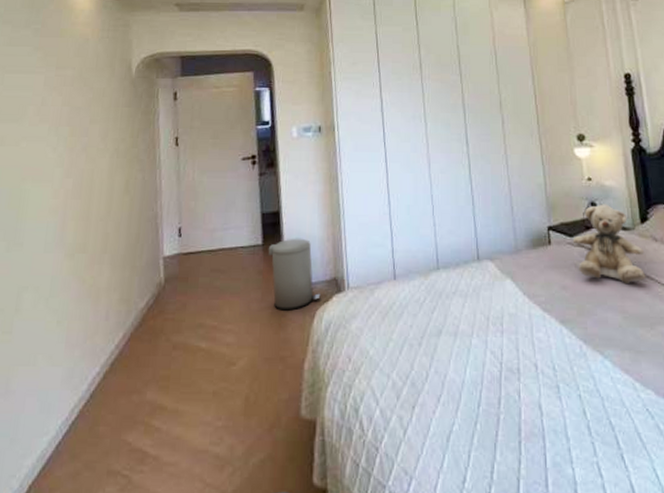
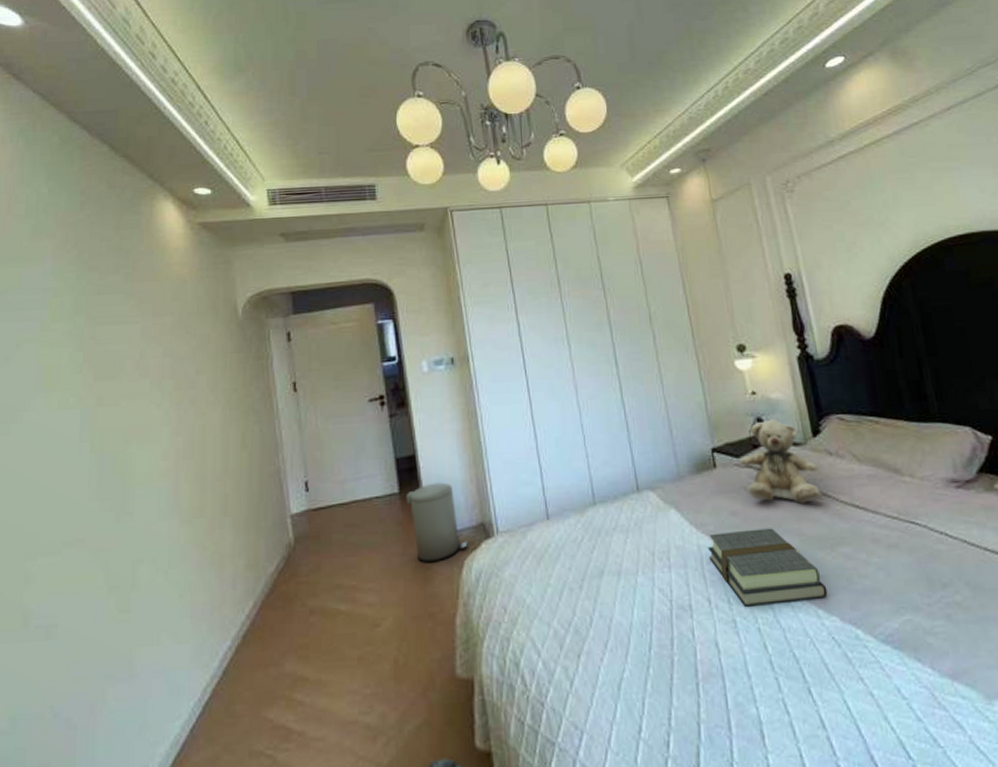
book: none [537,303,645,374] -> present [707,528,828,607]

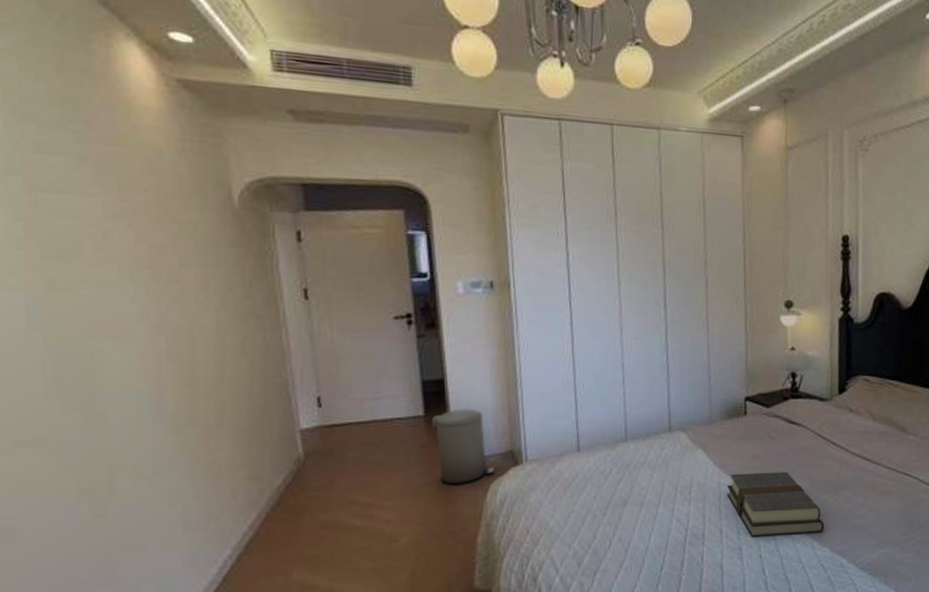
teddy bear: present [739,418,823,505] -> none [769,374,839,453]

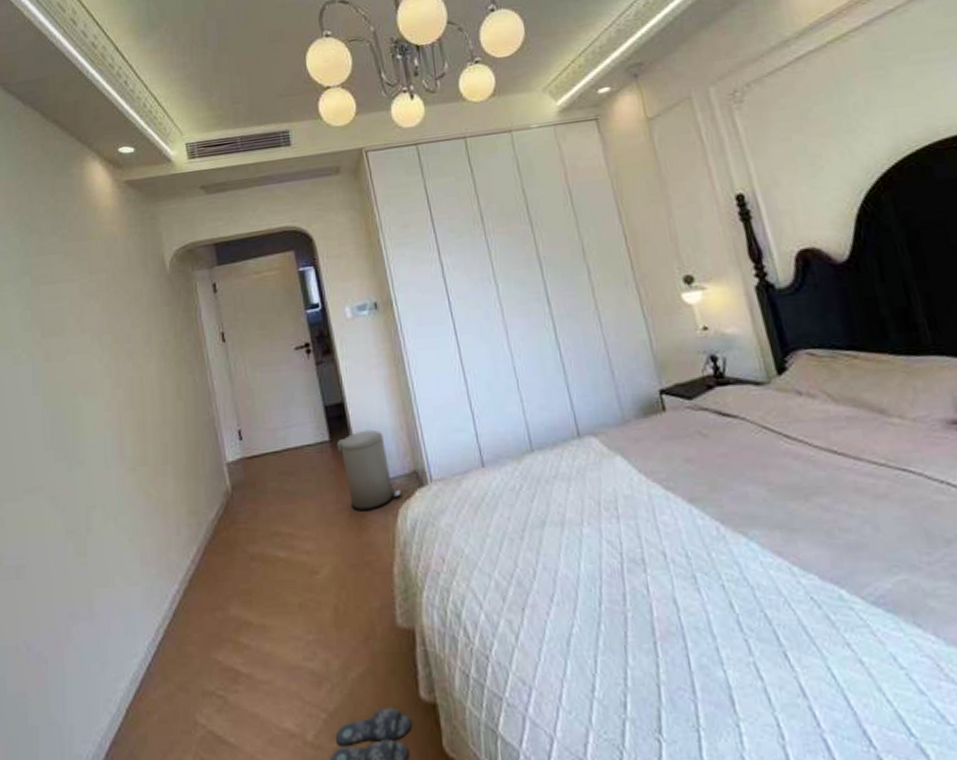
book: present [726,472,825,537] -> none [659,476,803,561]

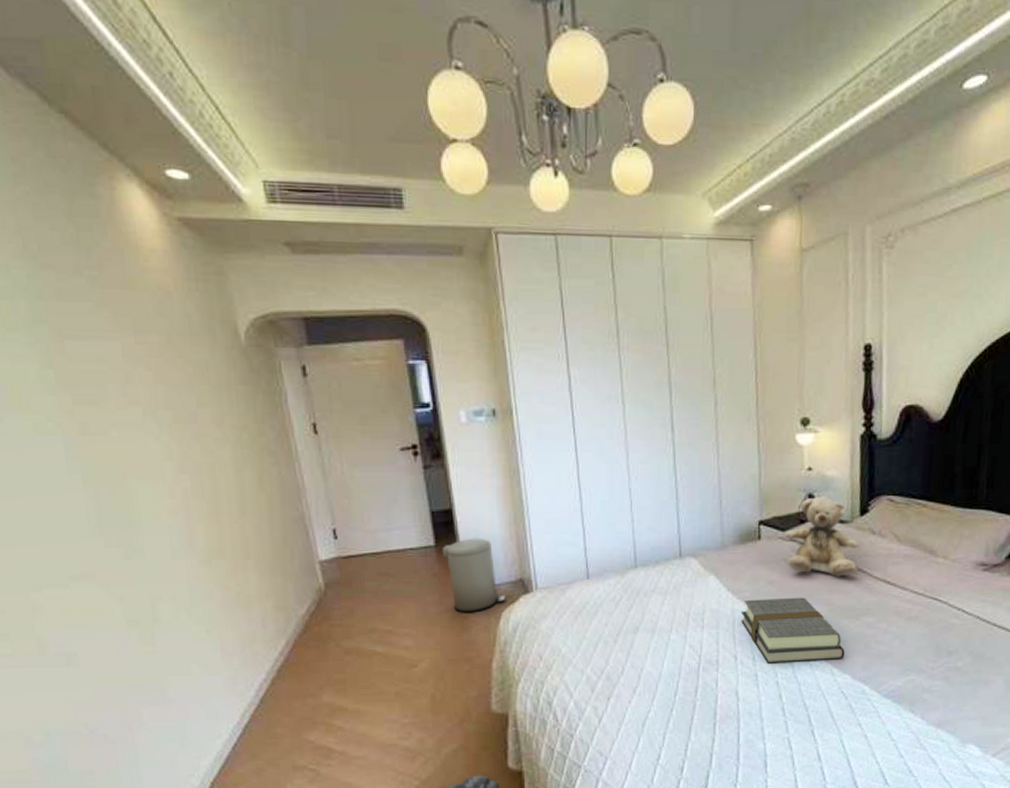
book: none [659,476,803,561] -> present [740,597,845,664]
teddy bear: none [692,356,793,451] -> present [784,496,860,578]

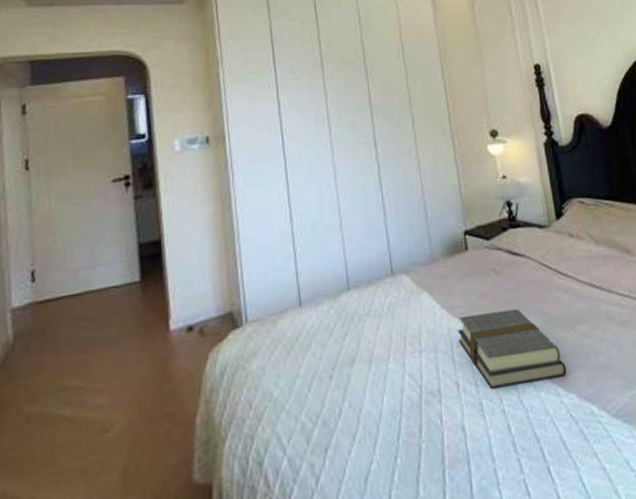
pedal bin: present [442,538,506,613] -> none [147,269,214,358]
teddy bear: present [784,496,860,578] -> none [489,202,564,285]

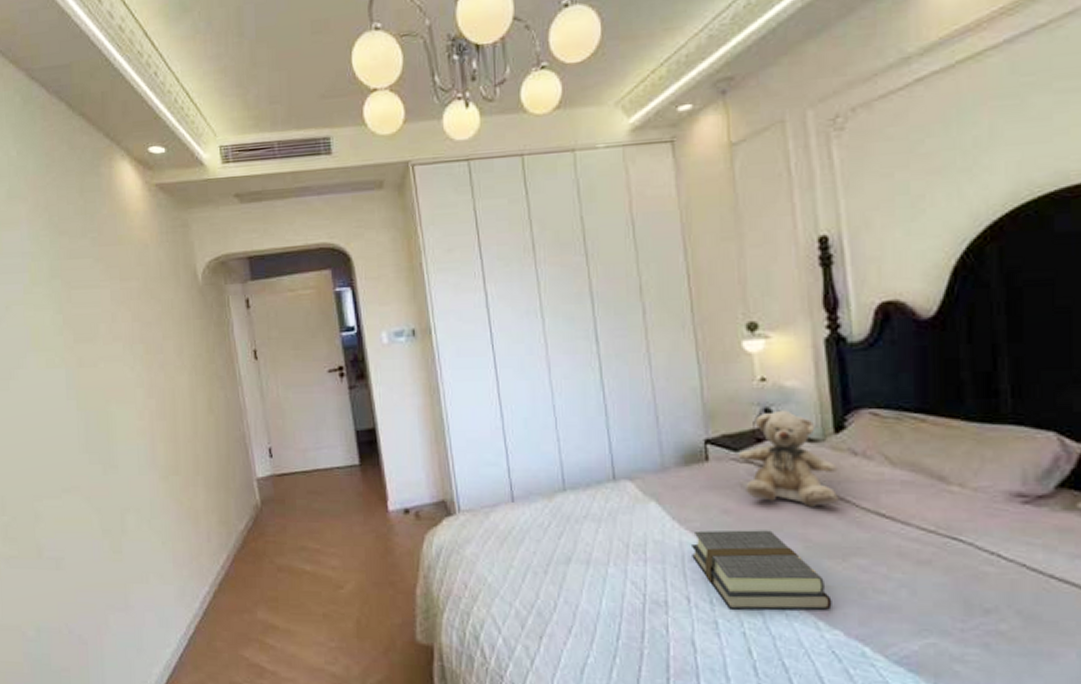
teddy bear: none [489,202,564,285] -> present [738,410,839,508]

